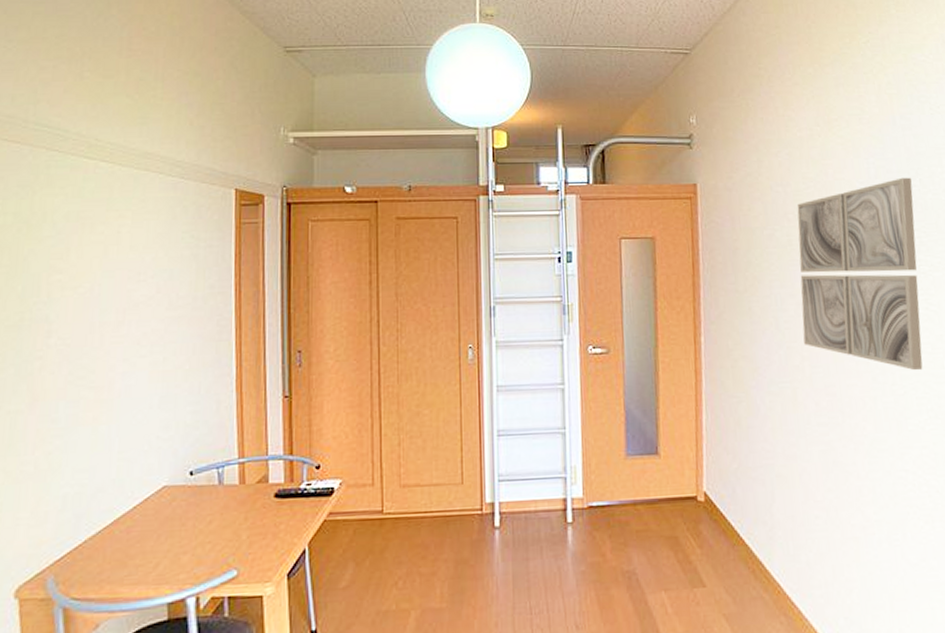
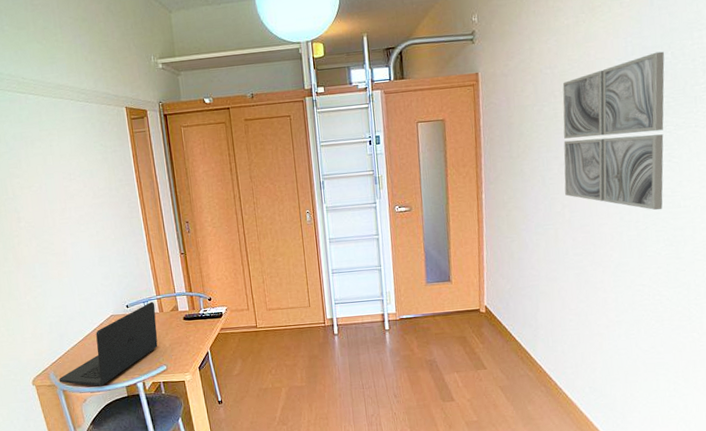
laptop: none [60,467,234,603] -> present [58,301,158,387]

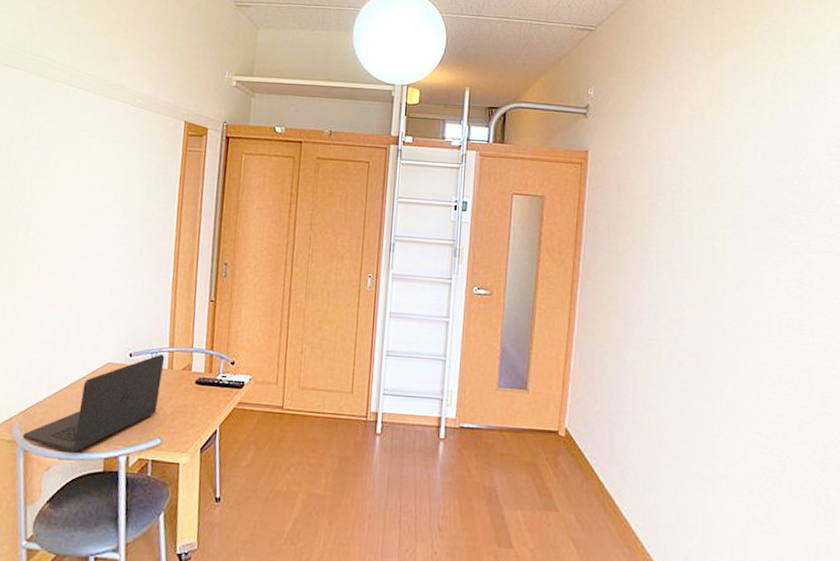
wall art: present [562,51,665,211] -> none [674,161,798,344]

